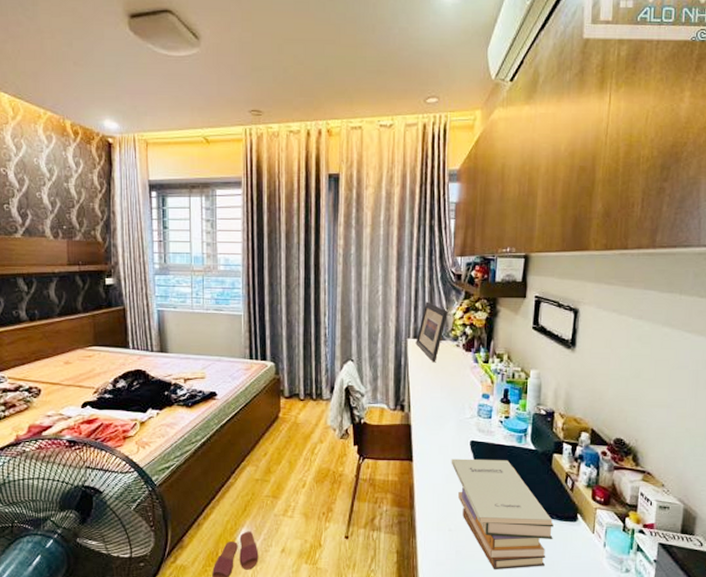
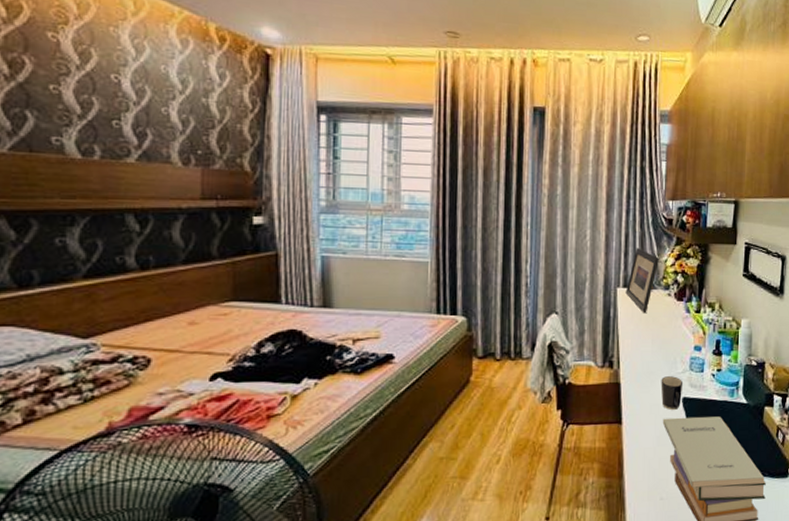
mug: none [449,421,472,451] -> present [661,376,684,410]

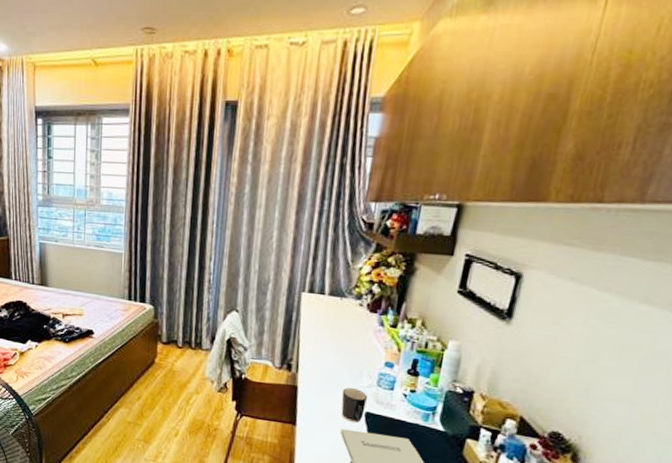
picture frame: present [625,248,660,314] -> none [310,252,354,322]

